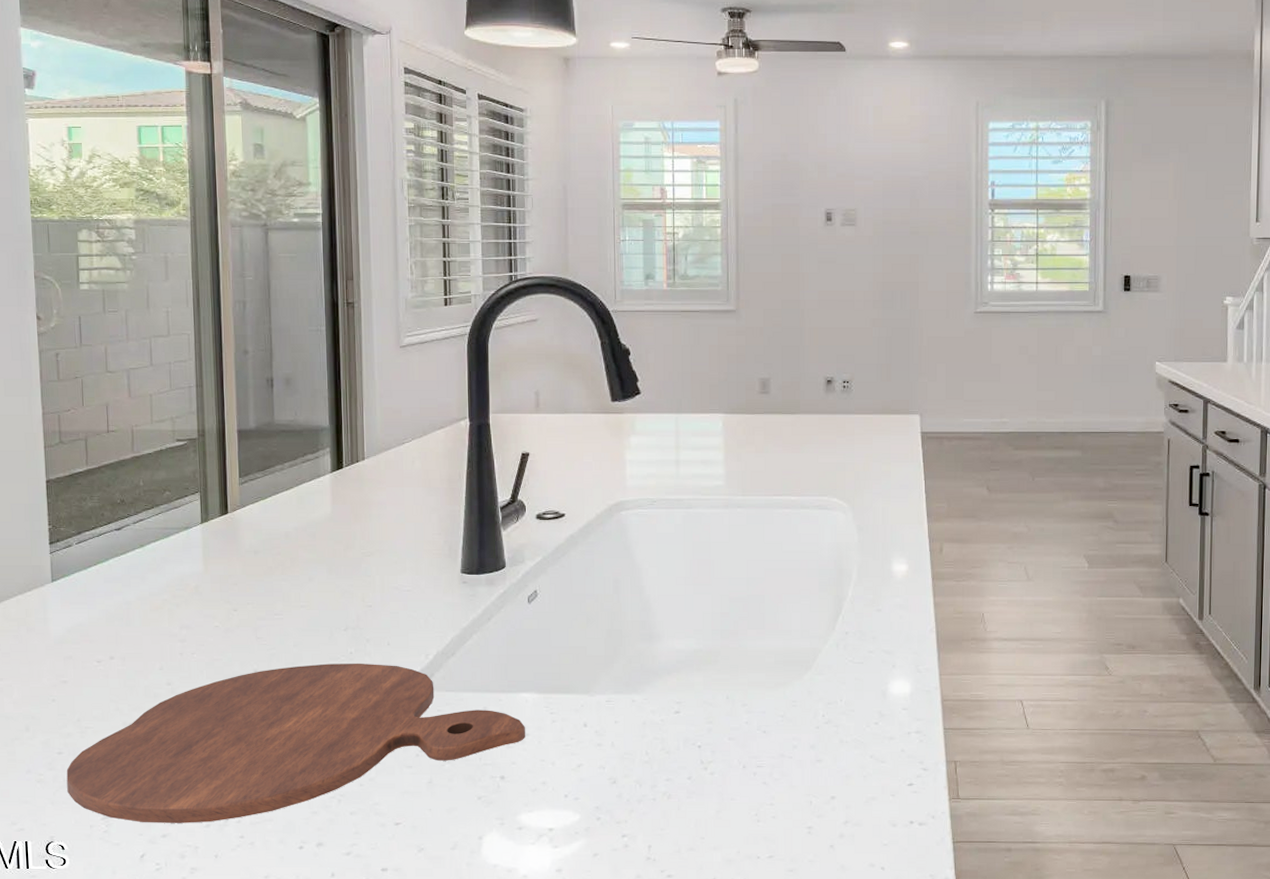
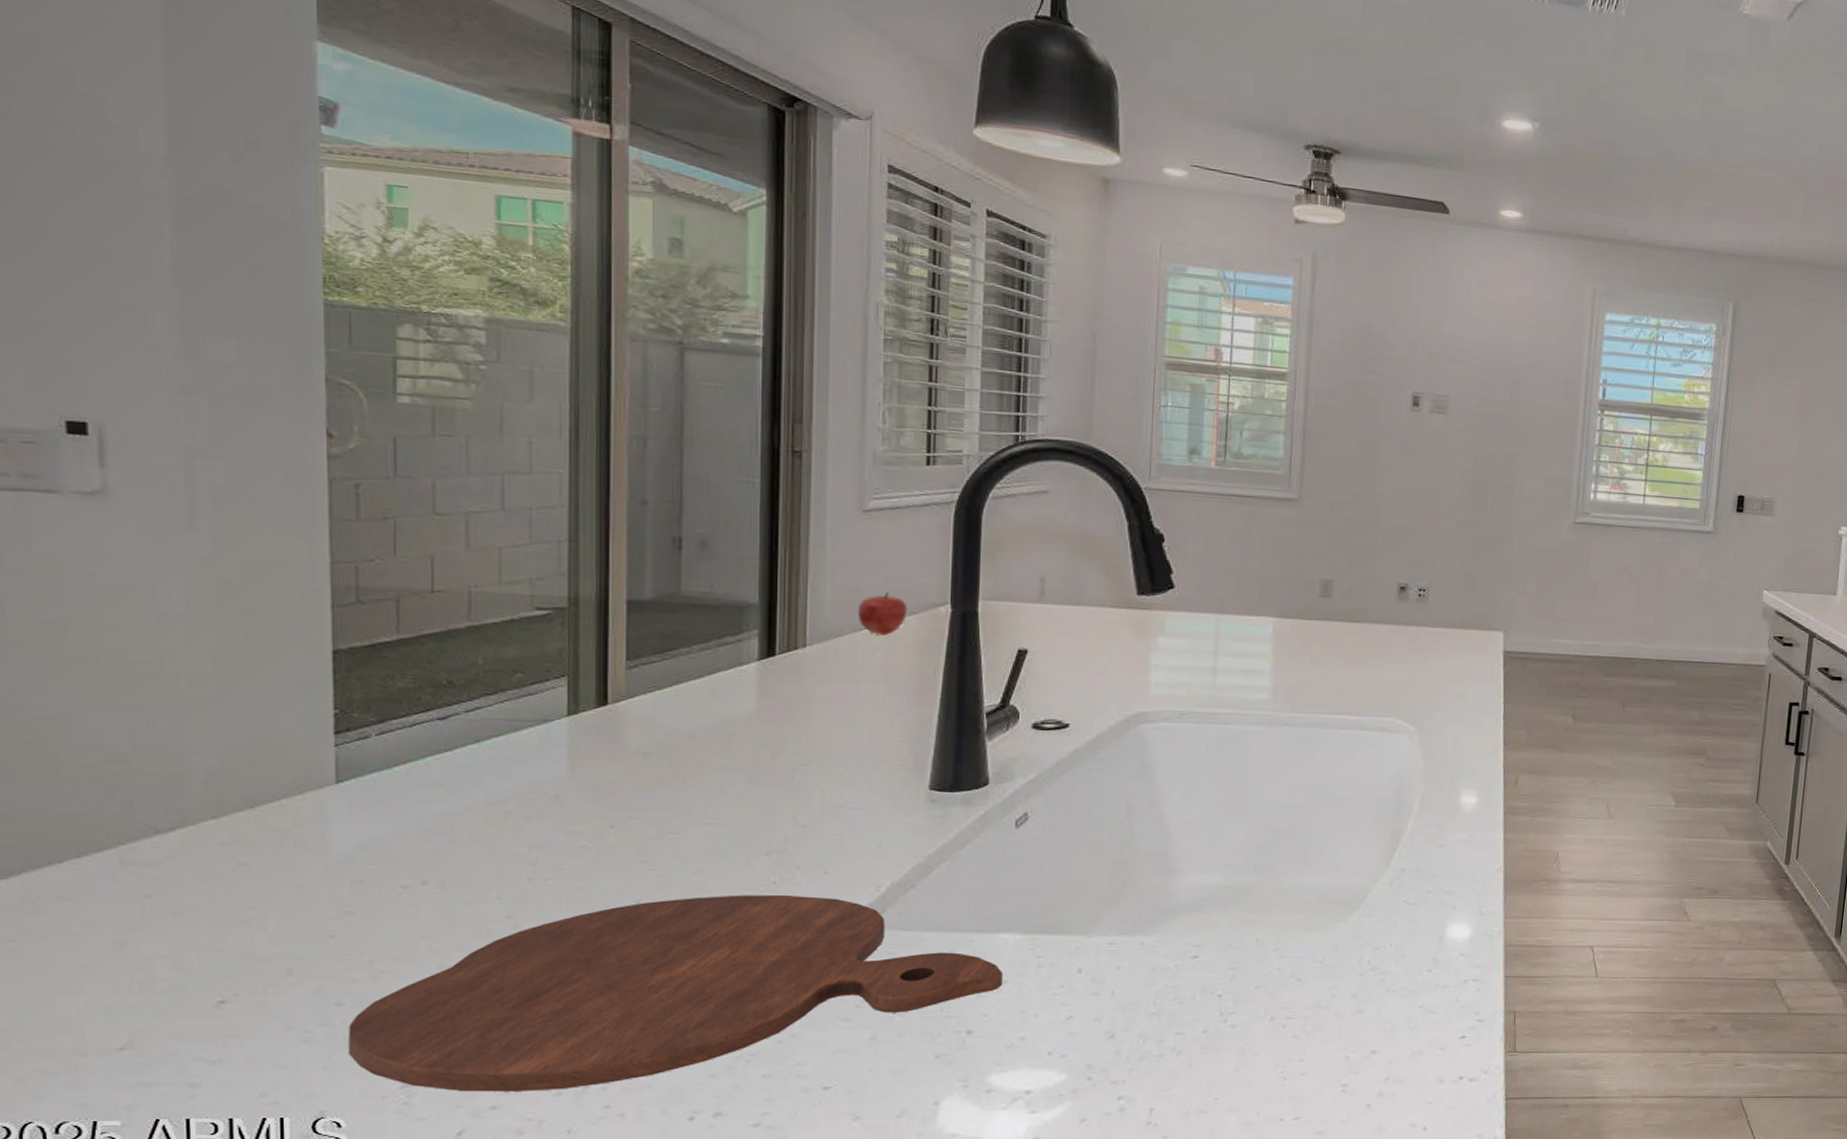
fruit: none [400,412,437,447] -> present [857,592,908,636]

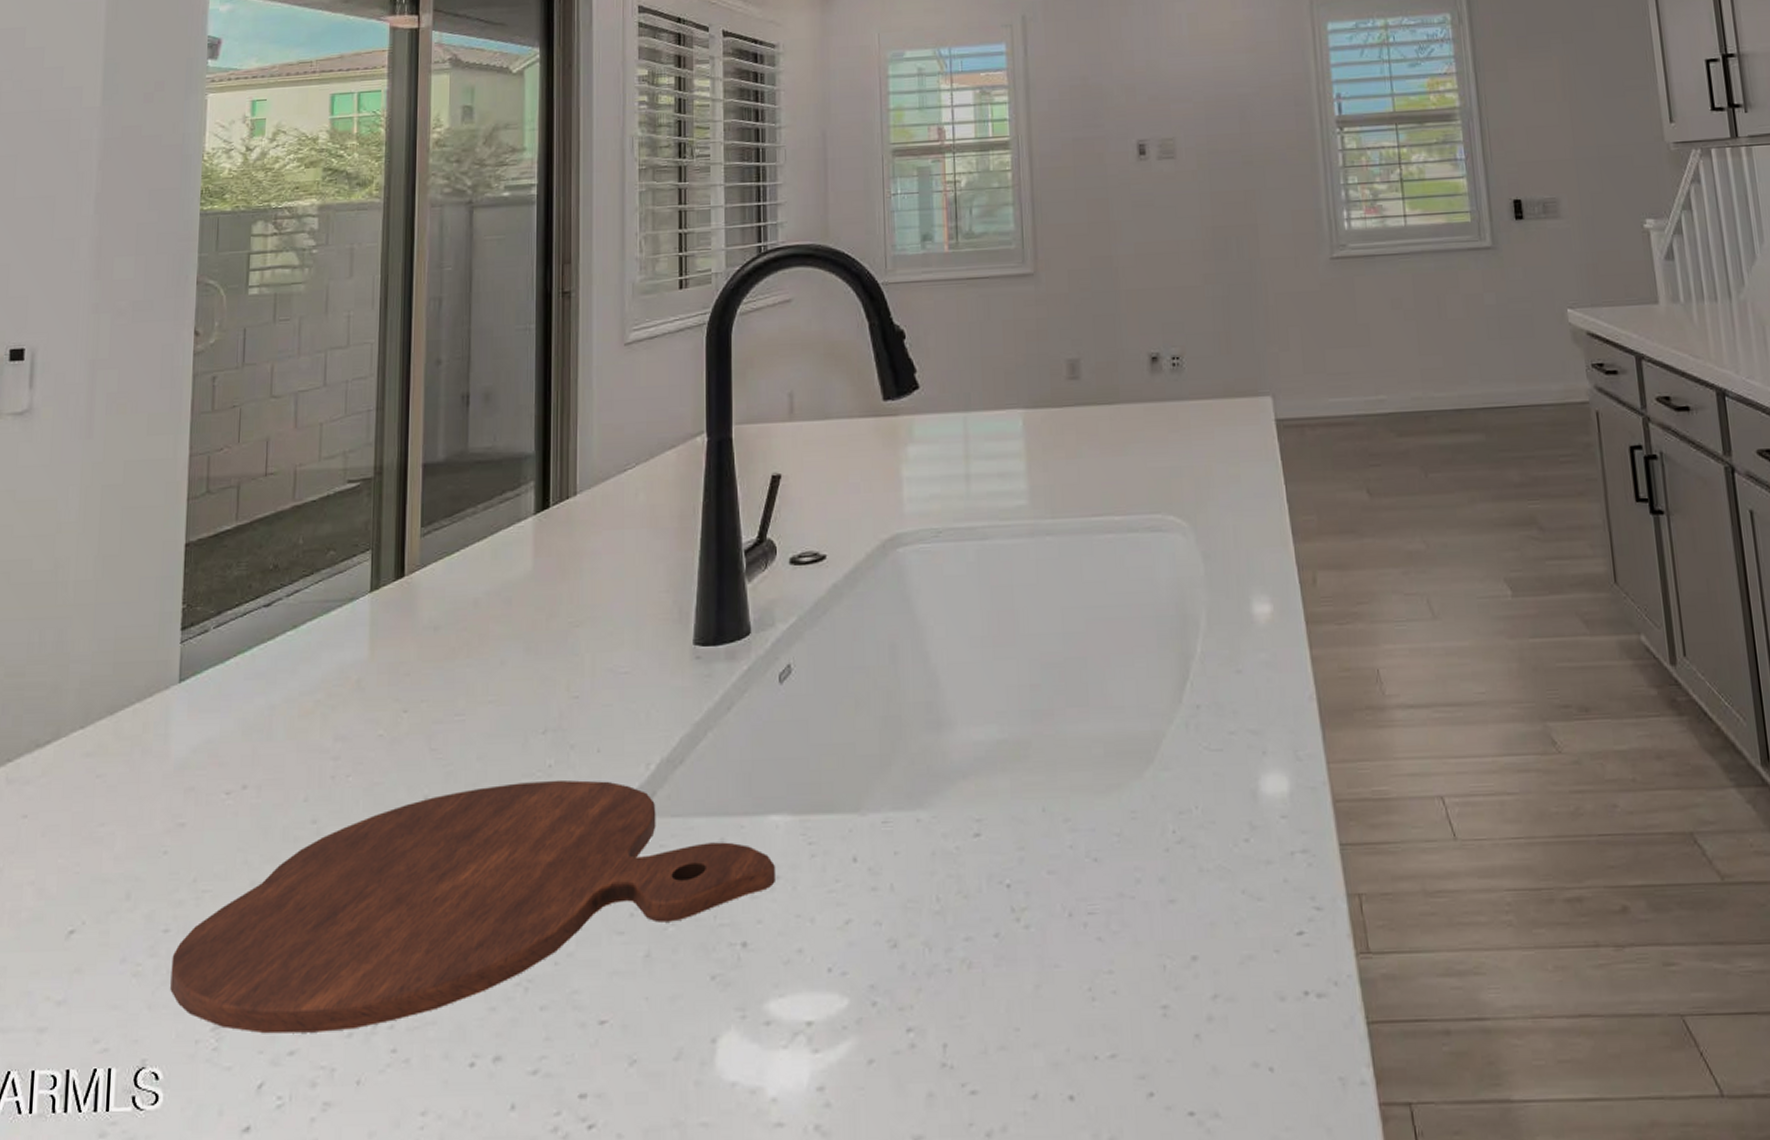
fruit: present [857,592,908,636] -> none [621,427,667,475]

